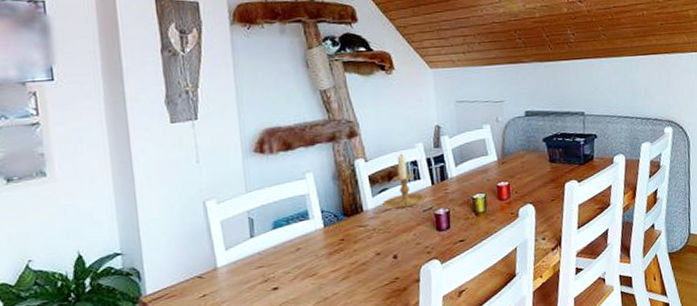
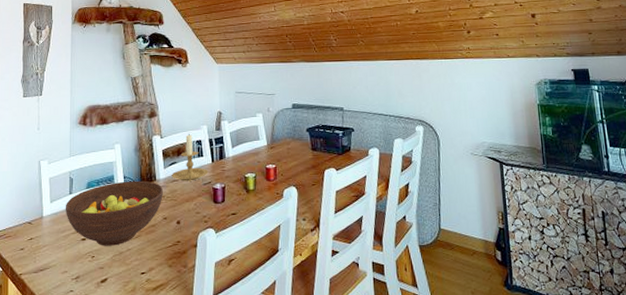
fruit bowl: none [246,213,374,294] -> present [65,180,163,246]

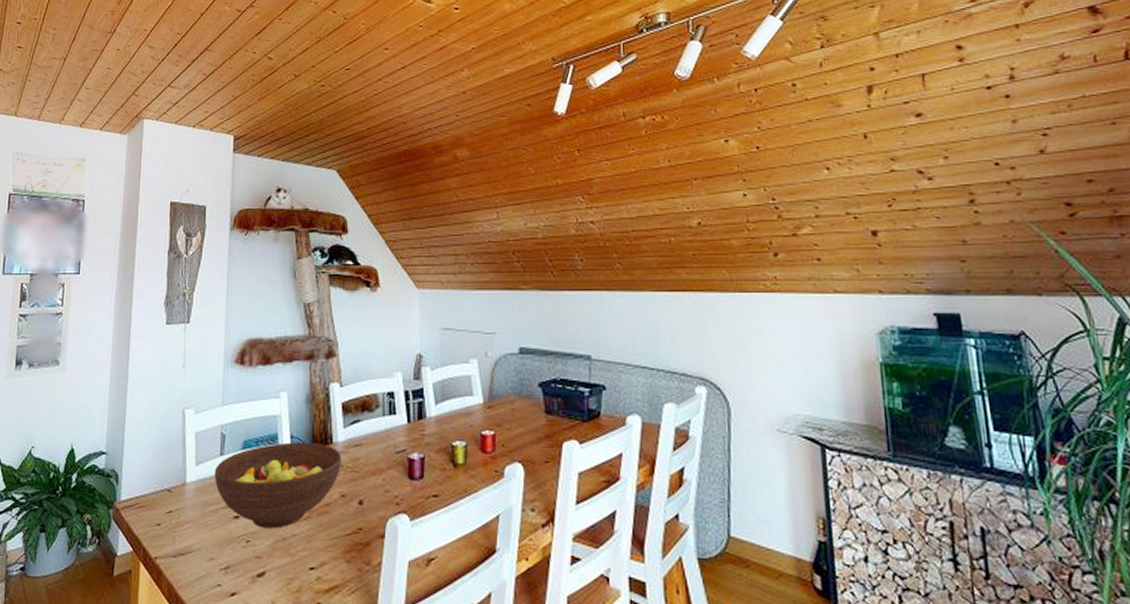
candle holder: present [172,133,208,182] -> none [353,381,403,449]

